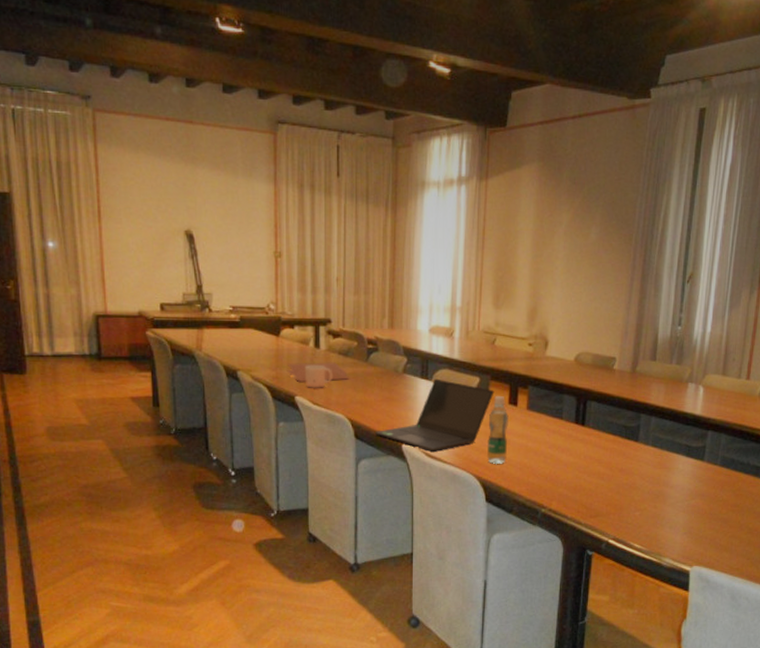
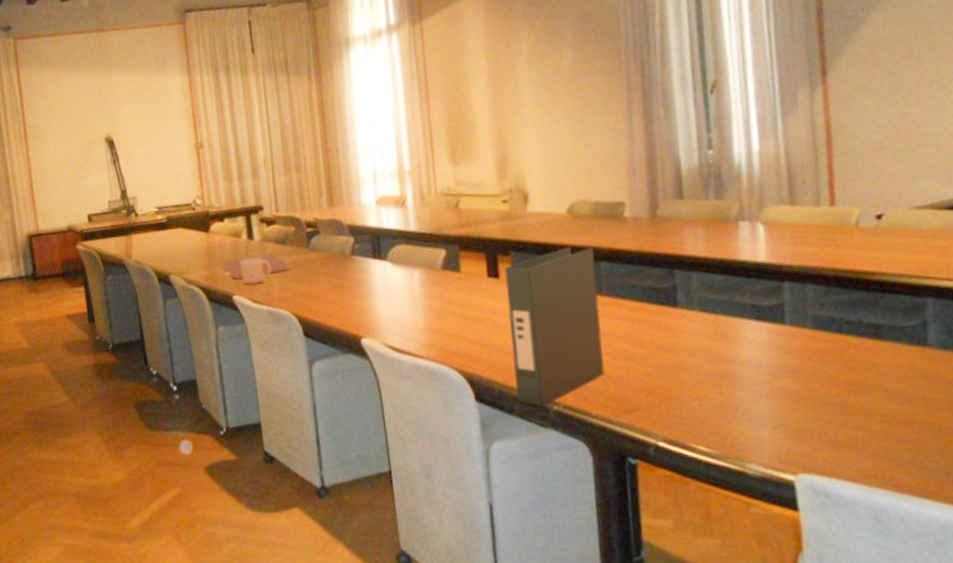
laptop: present [375,378,495,452] -> none [327,257,467,345]
bottle: present [486,395,509,465] -> none [464,267,496,354]
binder: none [516,387,589,509] -> present [504,247,605,407]

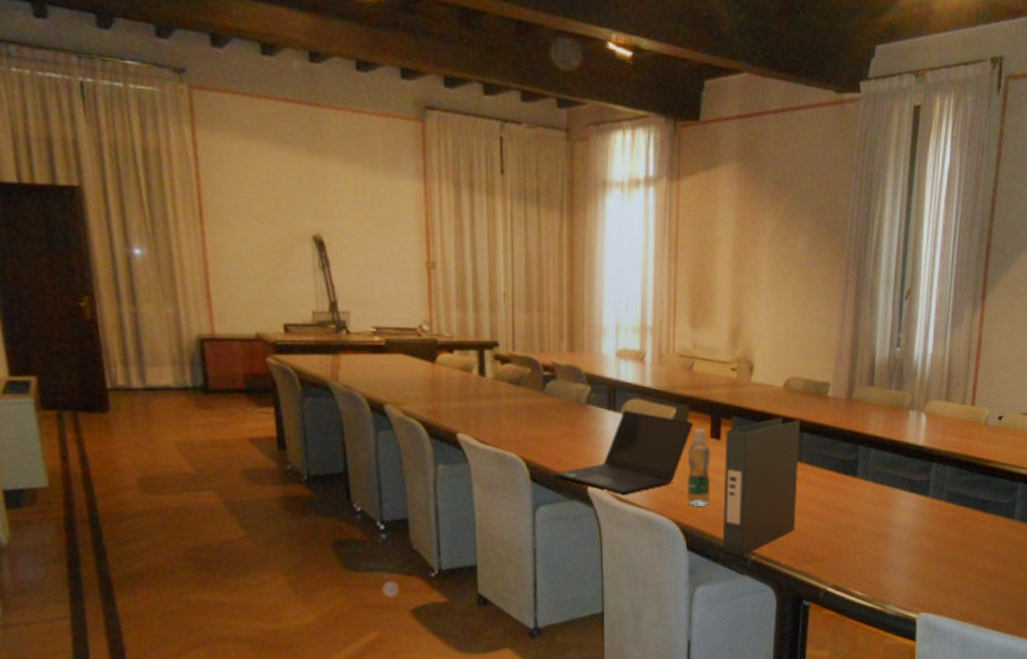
papers: present [220,252,290,280] -> none [445,392,522,418]
mug: present [239,258,272,285] -> none [467,397,502,423]
laptop: none [327,257,467,345] -> present [555,410,694,494]
bottle: none [464,267,496,354] -> present [686,428,711,508]

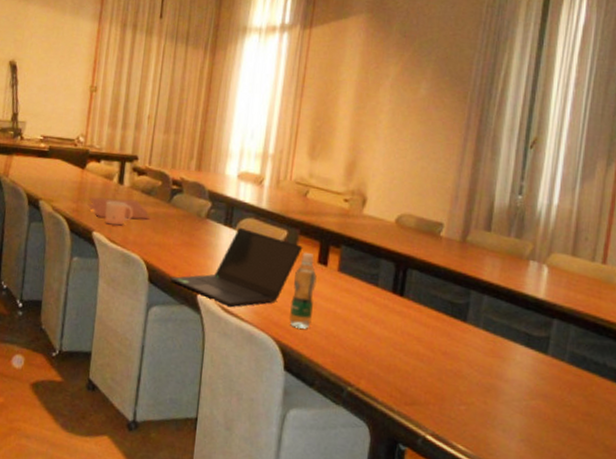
papers: none [445,392,522,418] -> present [87,197,149,220]
mug: none [467,397,502,423] -> present [105,201,133,226]
binder: present [722,417,801,556] -> none [319,251,411,385]

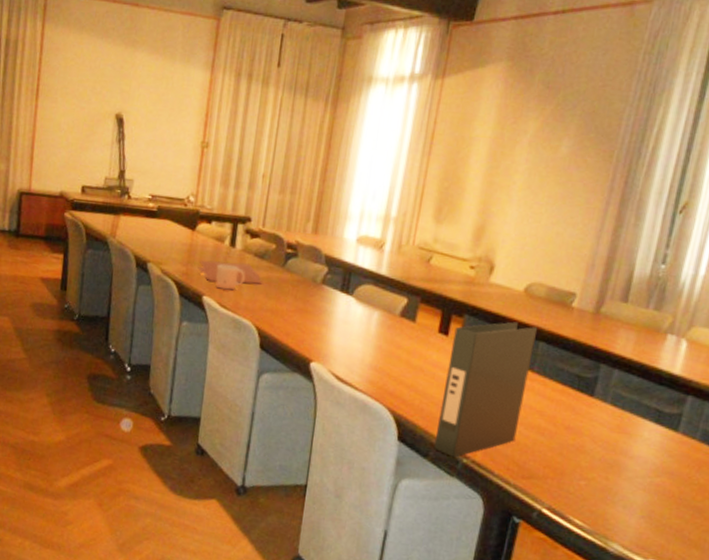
laptop: present [170,227,303,307] -> none [282,294,424,375]
bottle: present [288,252,317,330] -> none [404,321,437,400]
binder: none [319,251,411,385] -> present [433,322,538,457]

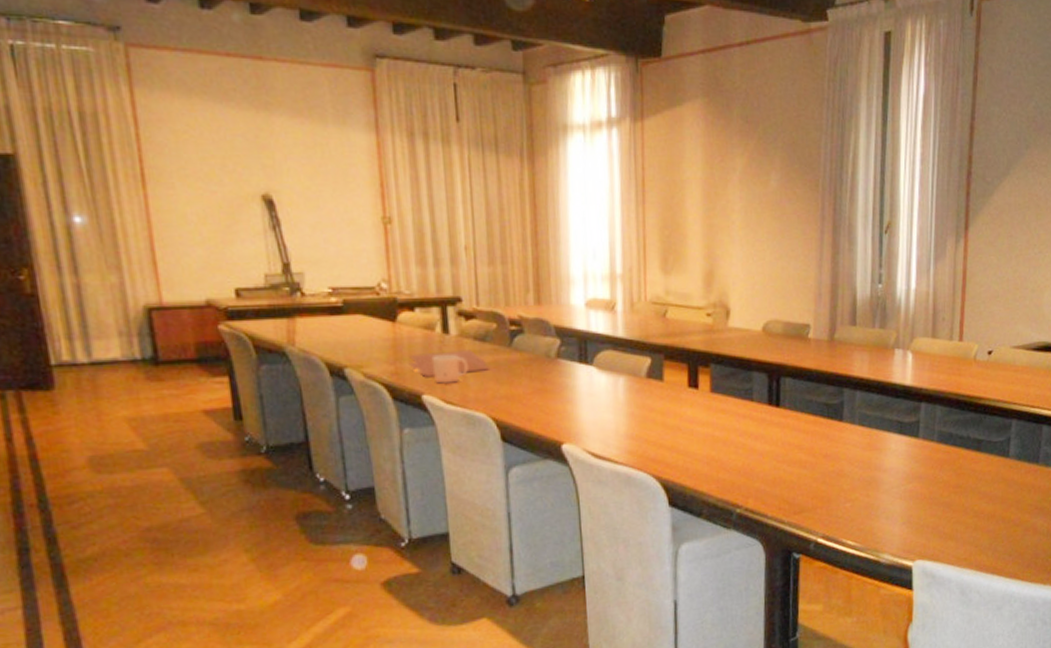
binder: present [433,322,538,457] -> none [704,362,782,510]

